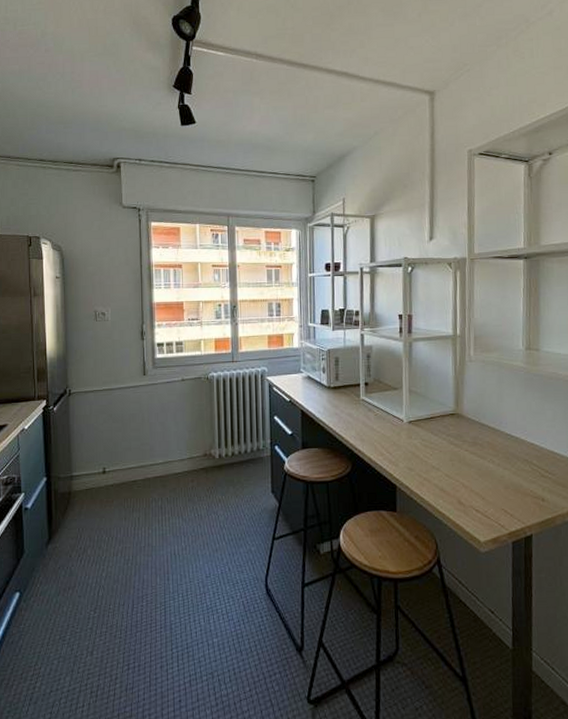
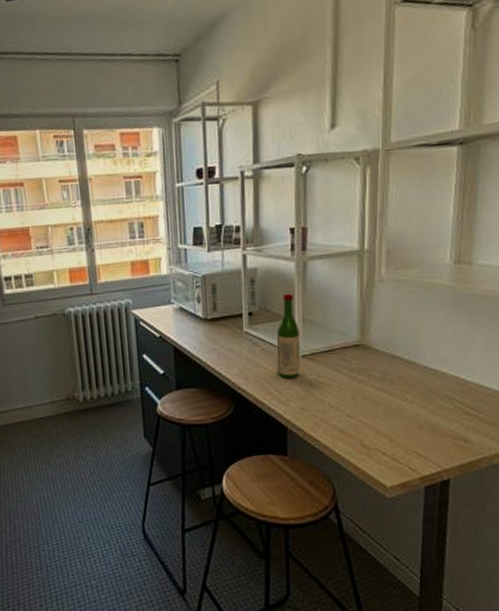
wine bottle: none [387,368,408,441] -> present [276,293,301,379]

